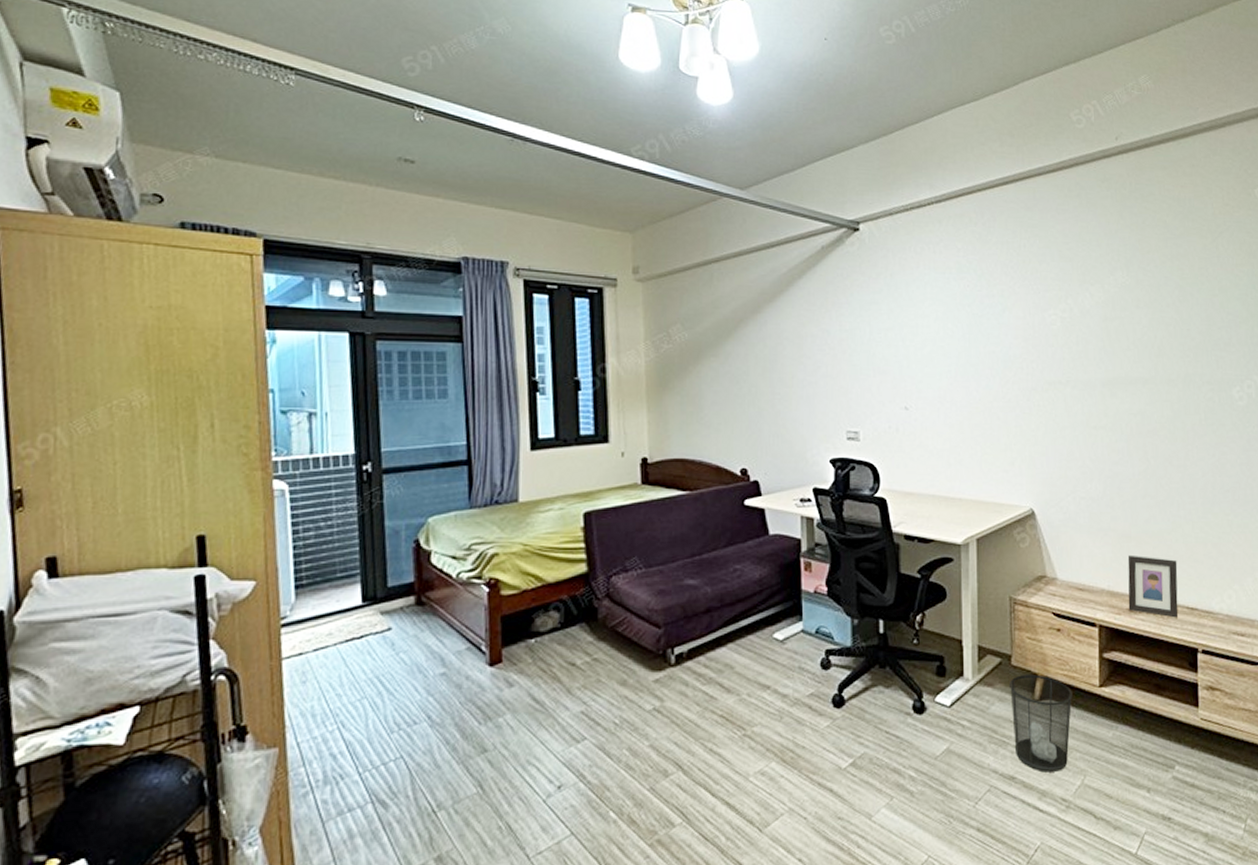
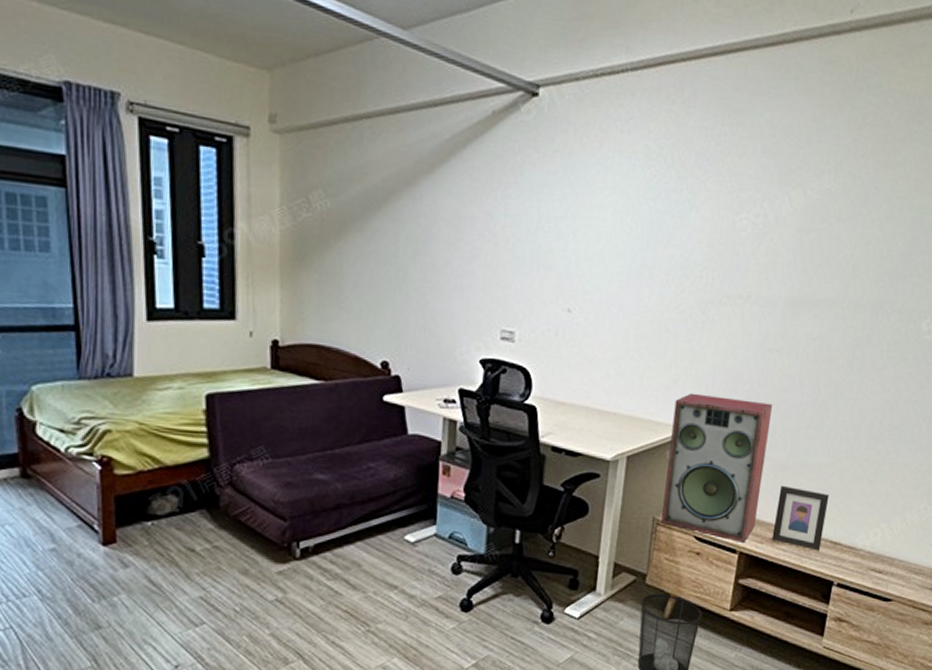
speaker: none [1015,473,1110,615] -> present [661,393,773,542]

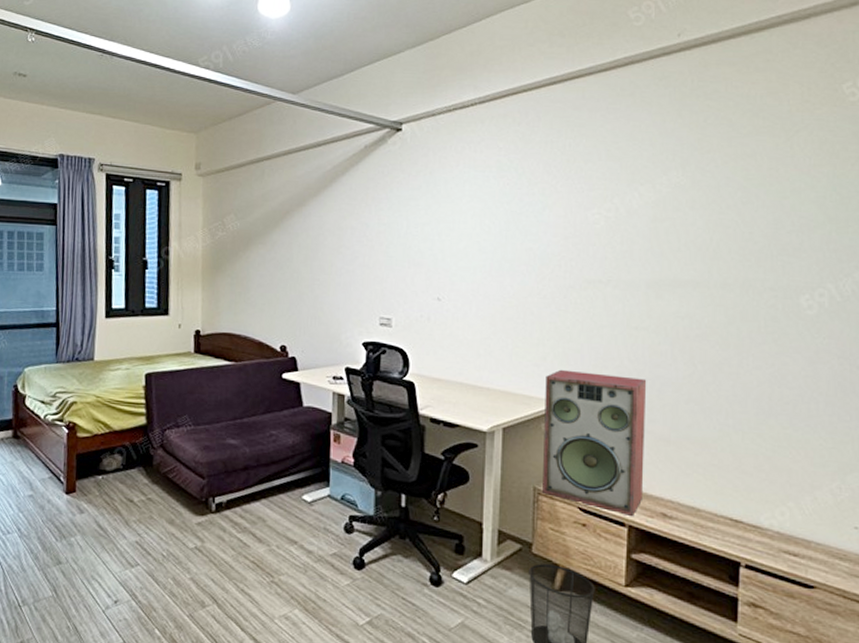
picture frame: present [771,485,830,551] -> none [662,459,722,528]

